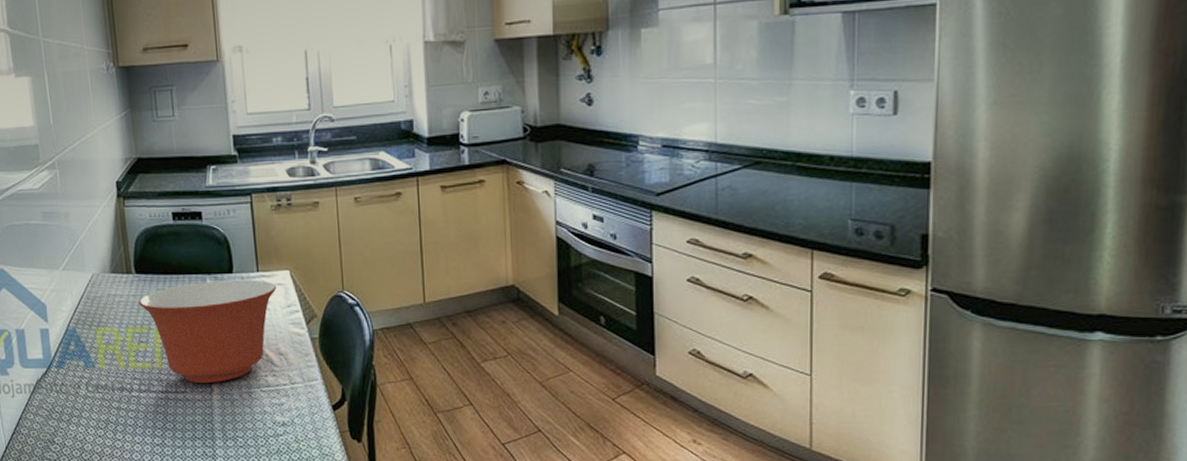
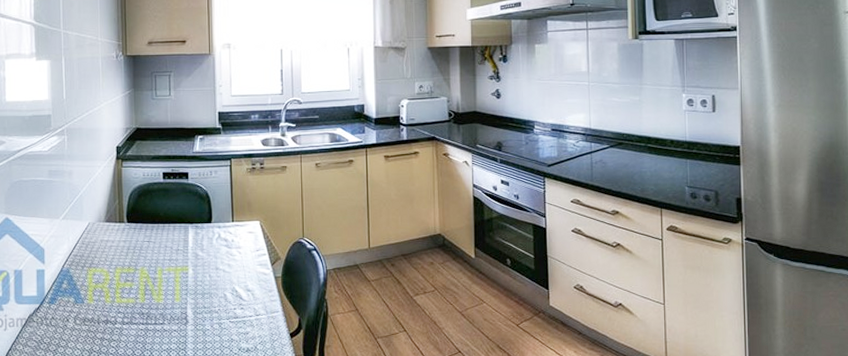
mixing bowl: present [138,280,277,384] -> none [128,228,248,316]

